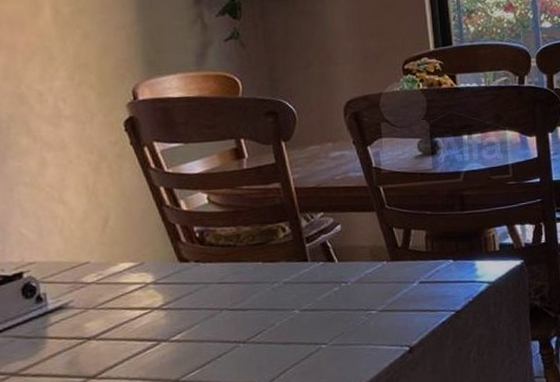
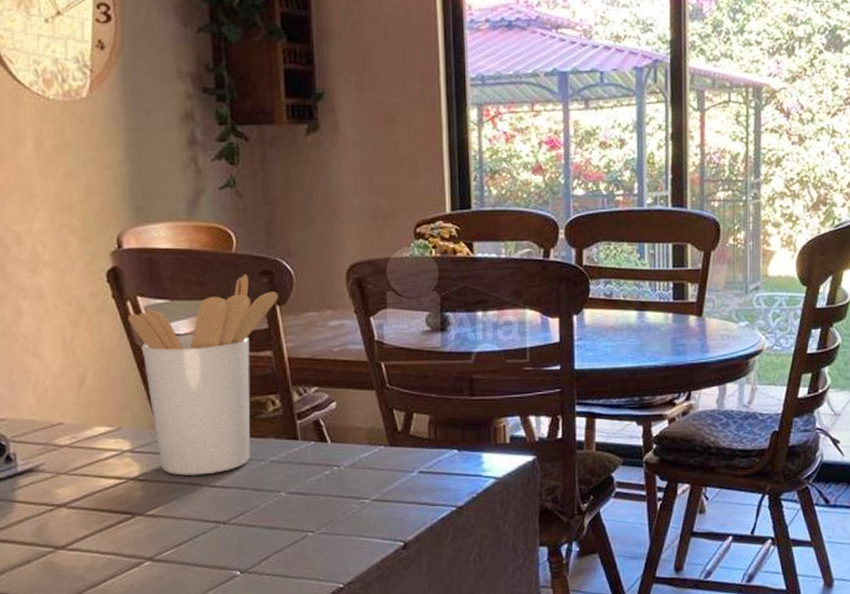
utensil holder: none [145,115,284,302] -> present [127,274,279,475]

